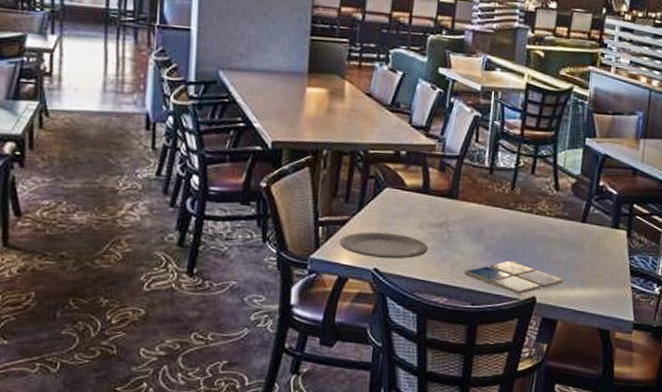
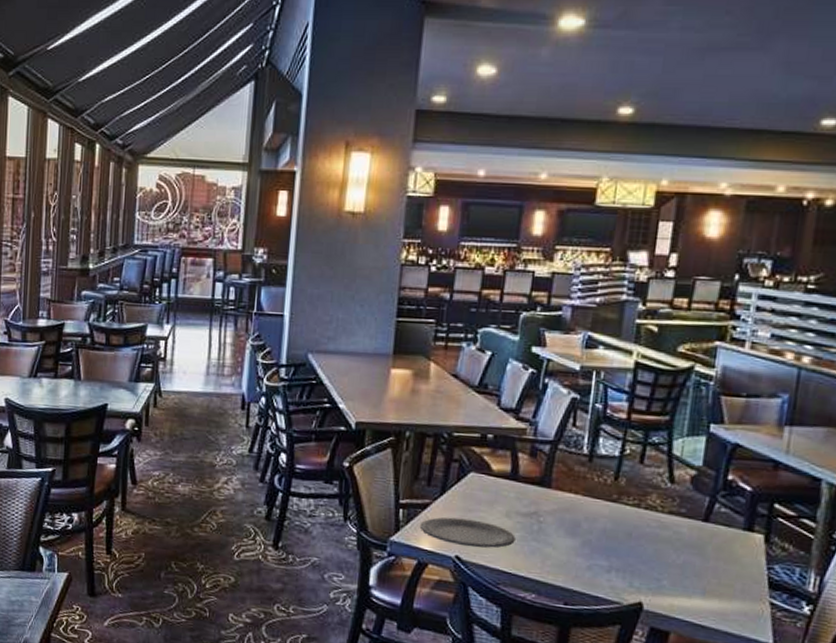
drink coaster: present [464,260,564,294] -> none [556,559,680,598]

